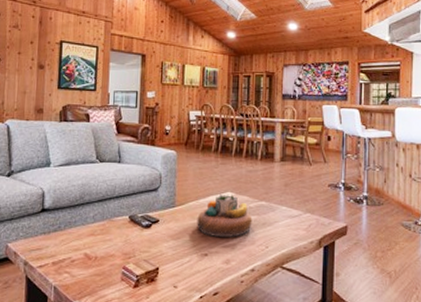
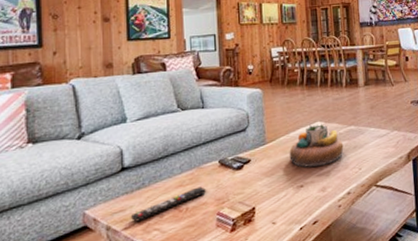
remote control: none [45,238,116,262] -> present [130,186,207,222]

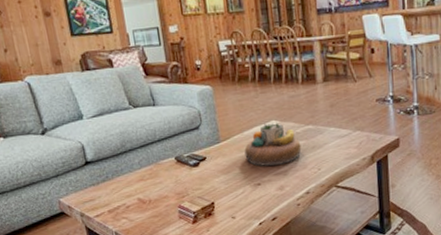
remote control: present [130,186,207,222] -> none [99,181,167,211]

